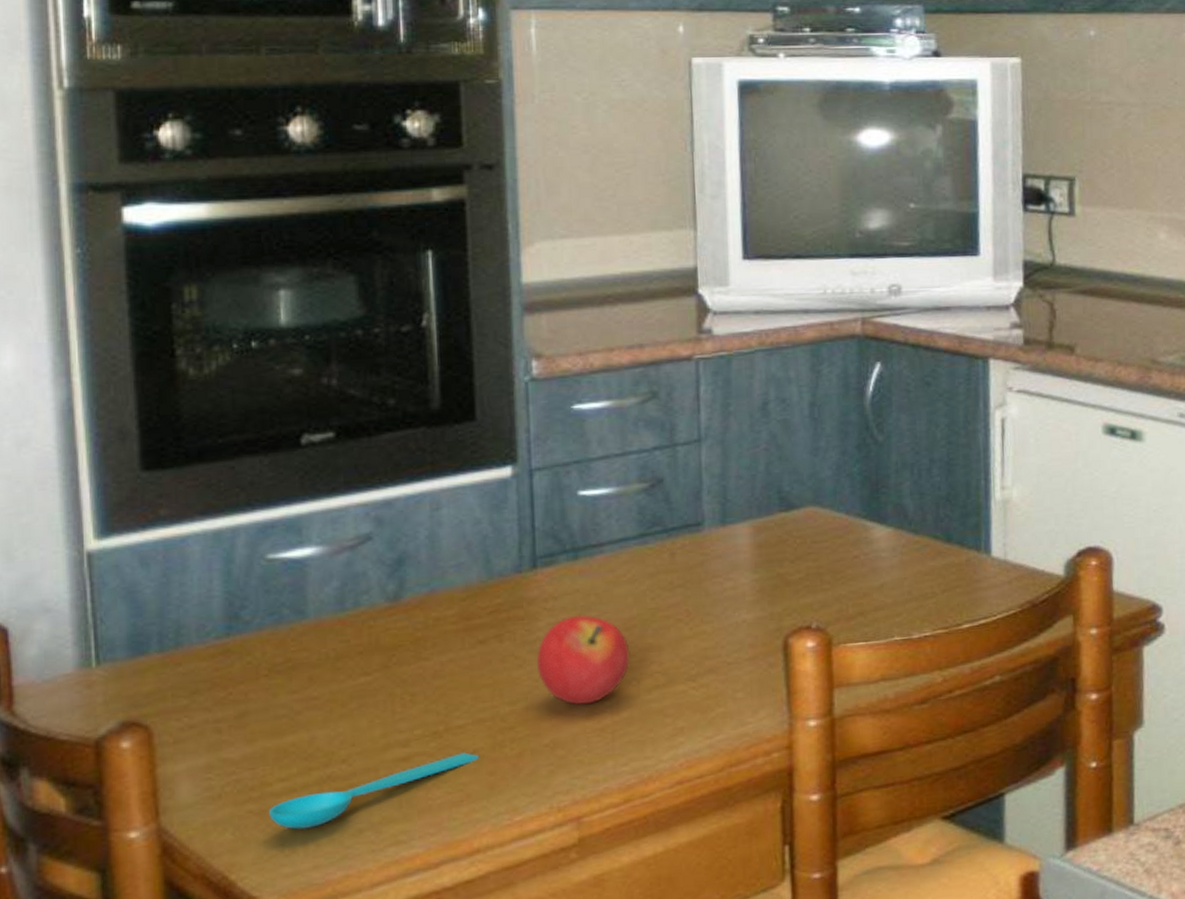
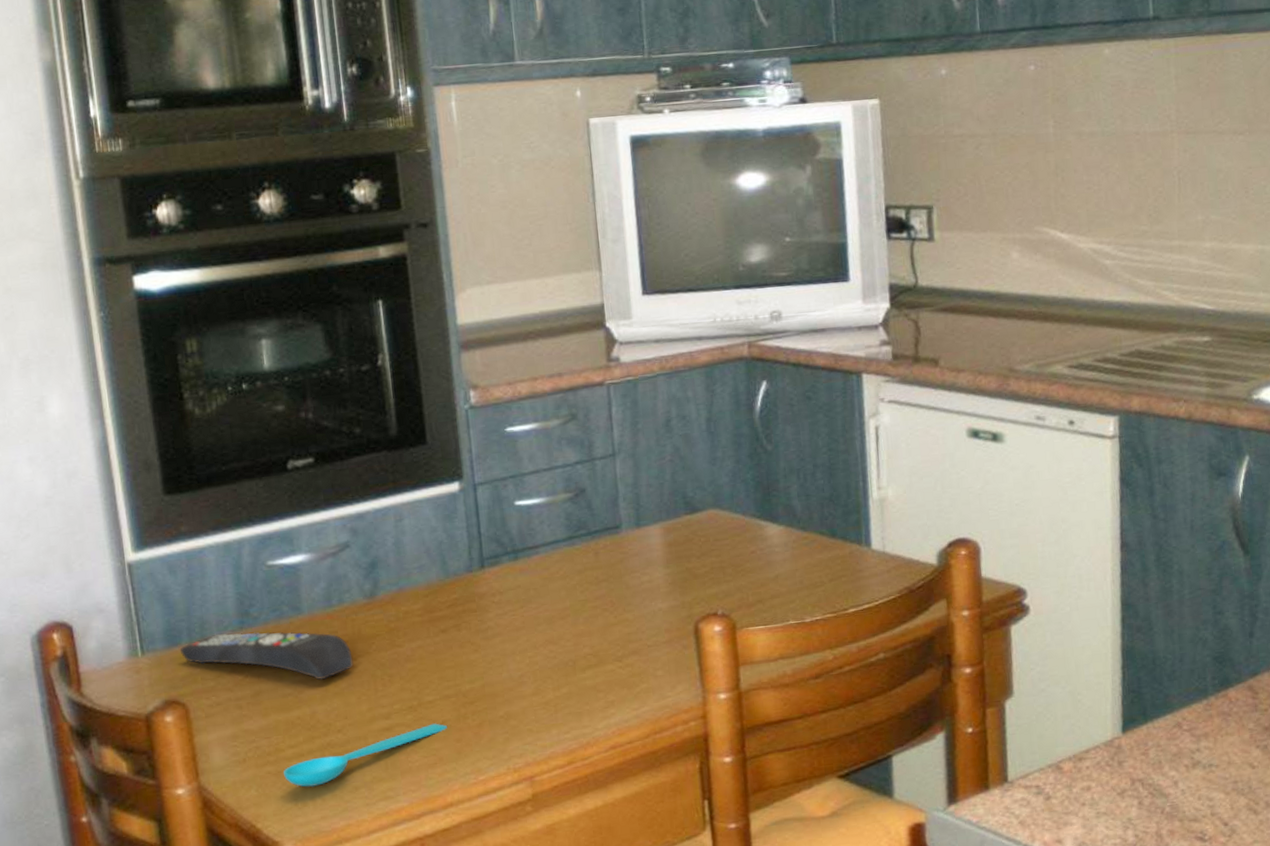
remote control: none [146,639,367,699] -> present [180,631,353,680]
fruit: present [536,614,630,706] -> none [488,606,566,683]

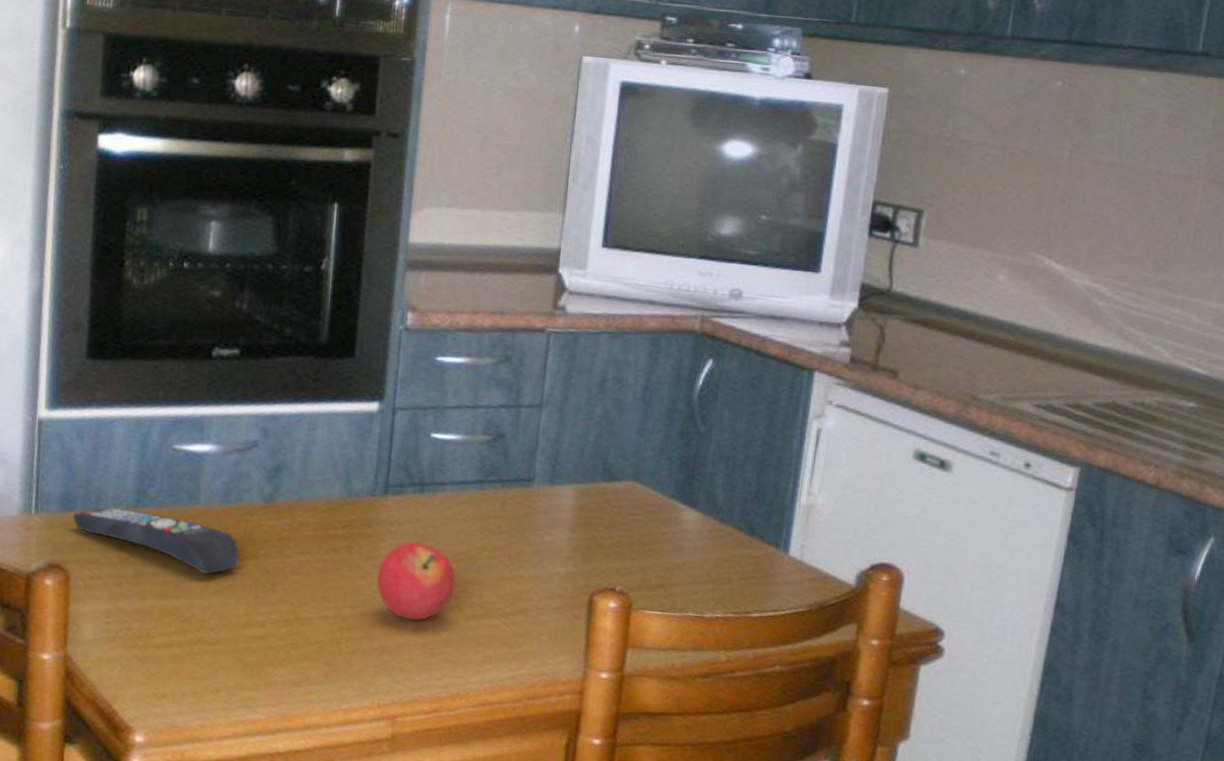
spoon: present [284,723,447,787] -> none [149,641,320,680]
fruit: none [488,606,566,683] -> present [376,542,456,621]

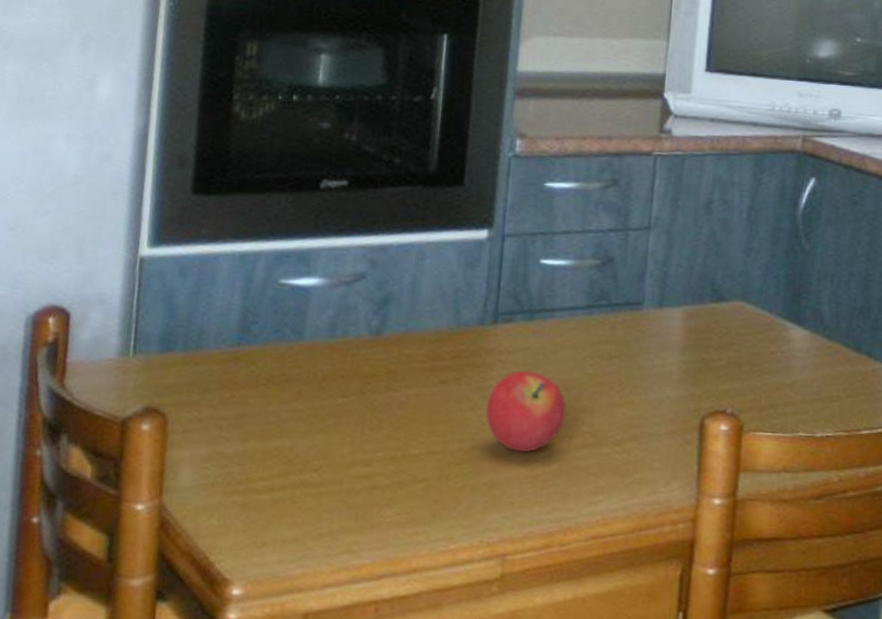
remote control: present [72,507,240,575] -> none [172,345,346,413]

